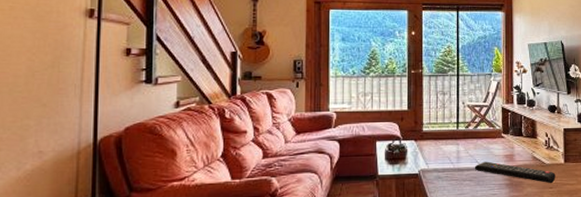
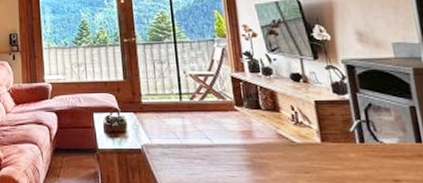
remote control: present [474,161,556,184] -> none [205,138,312,168]

